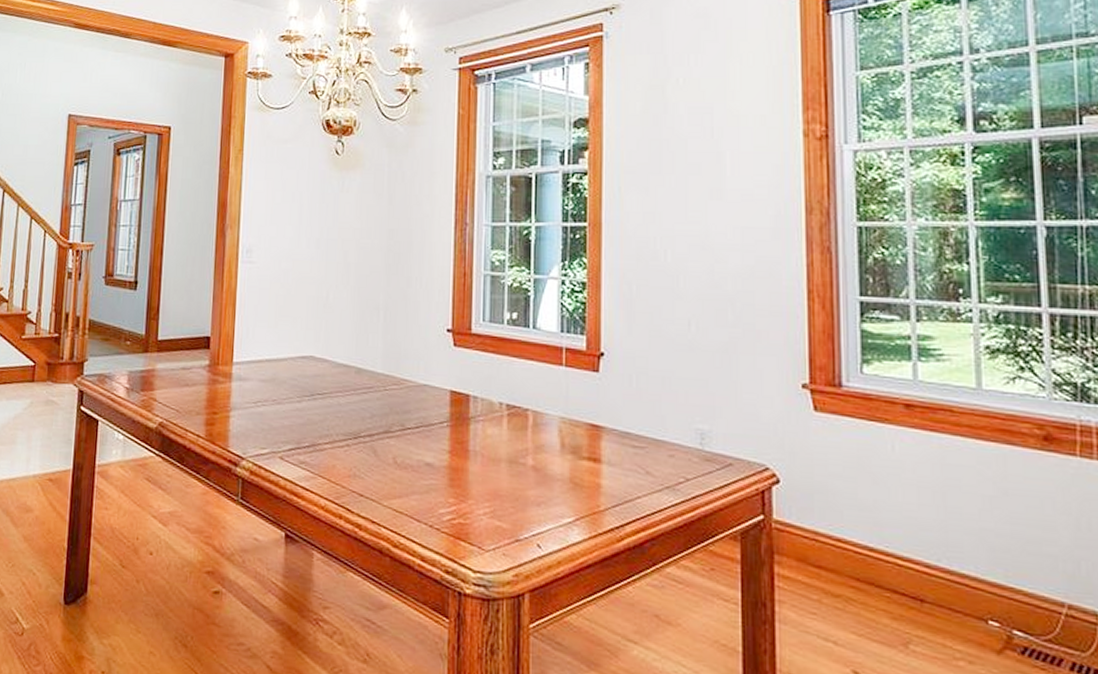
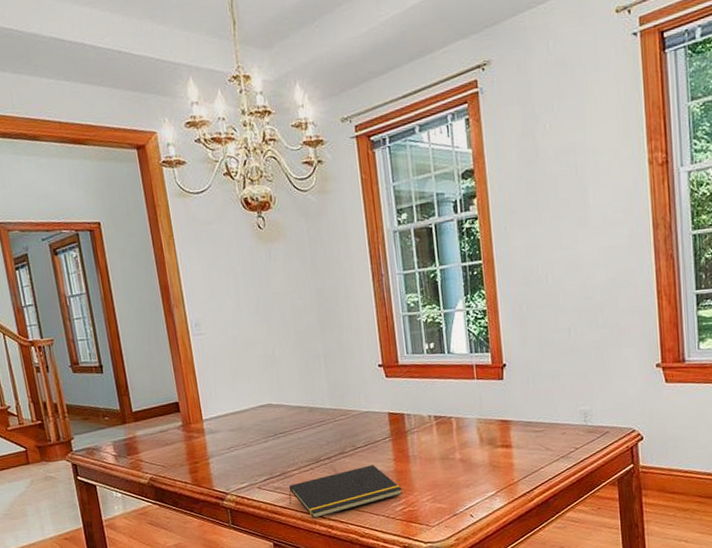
notepad: none [314,453,455,512] -> present [289,465,403,519]

